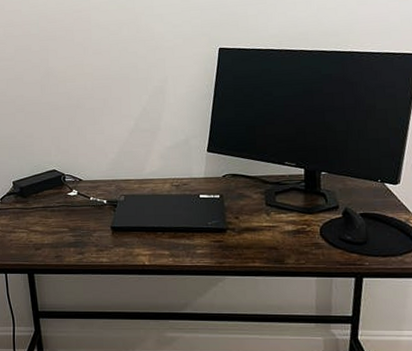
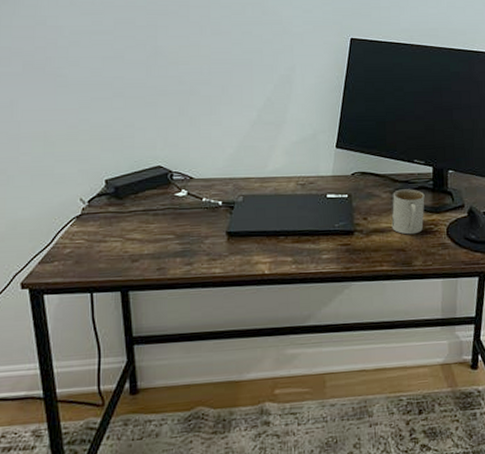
mug: none [263,190,297,234] -> present [391,189,425,235]

